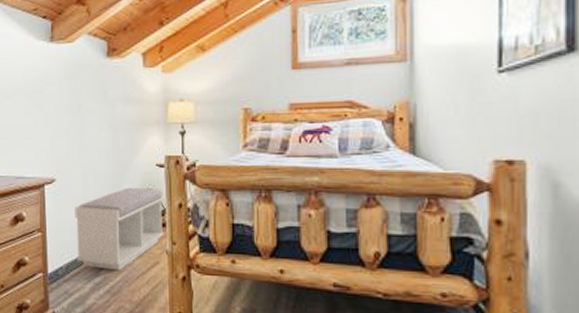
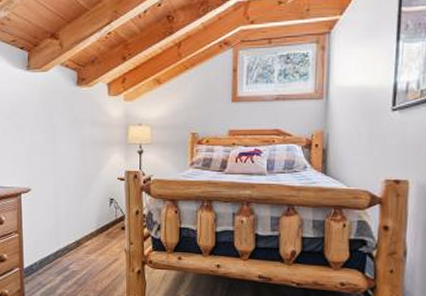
bench: present [74,187,164,270] -> none [47,196,123,265]

